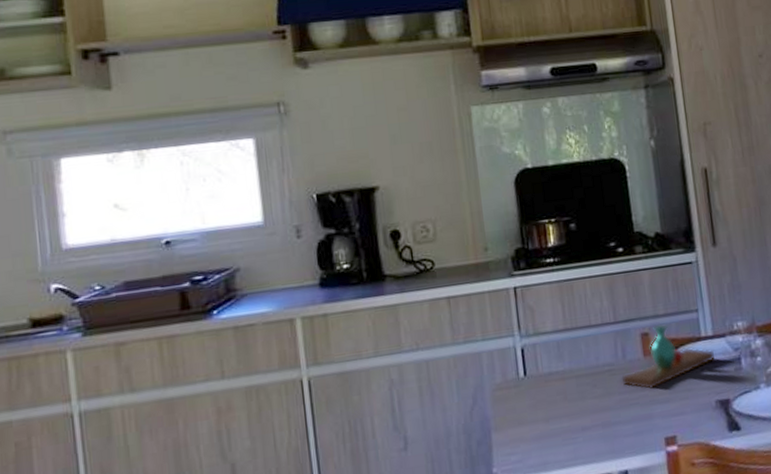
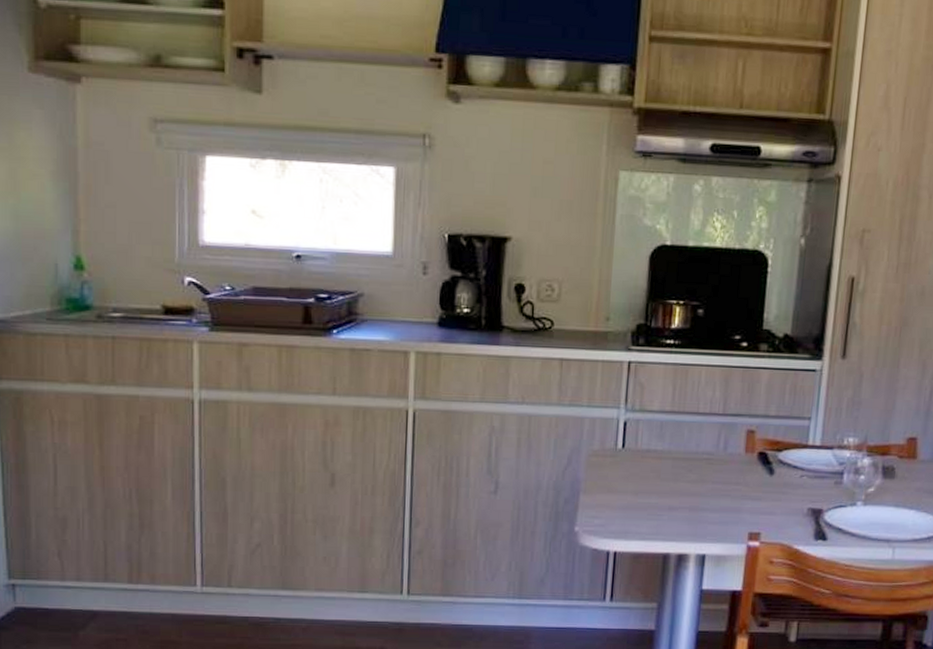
vase: present [621,324,715,390] -> none [718,424,817,485]

